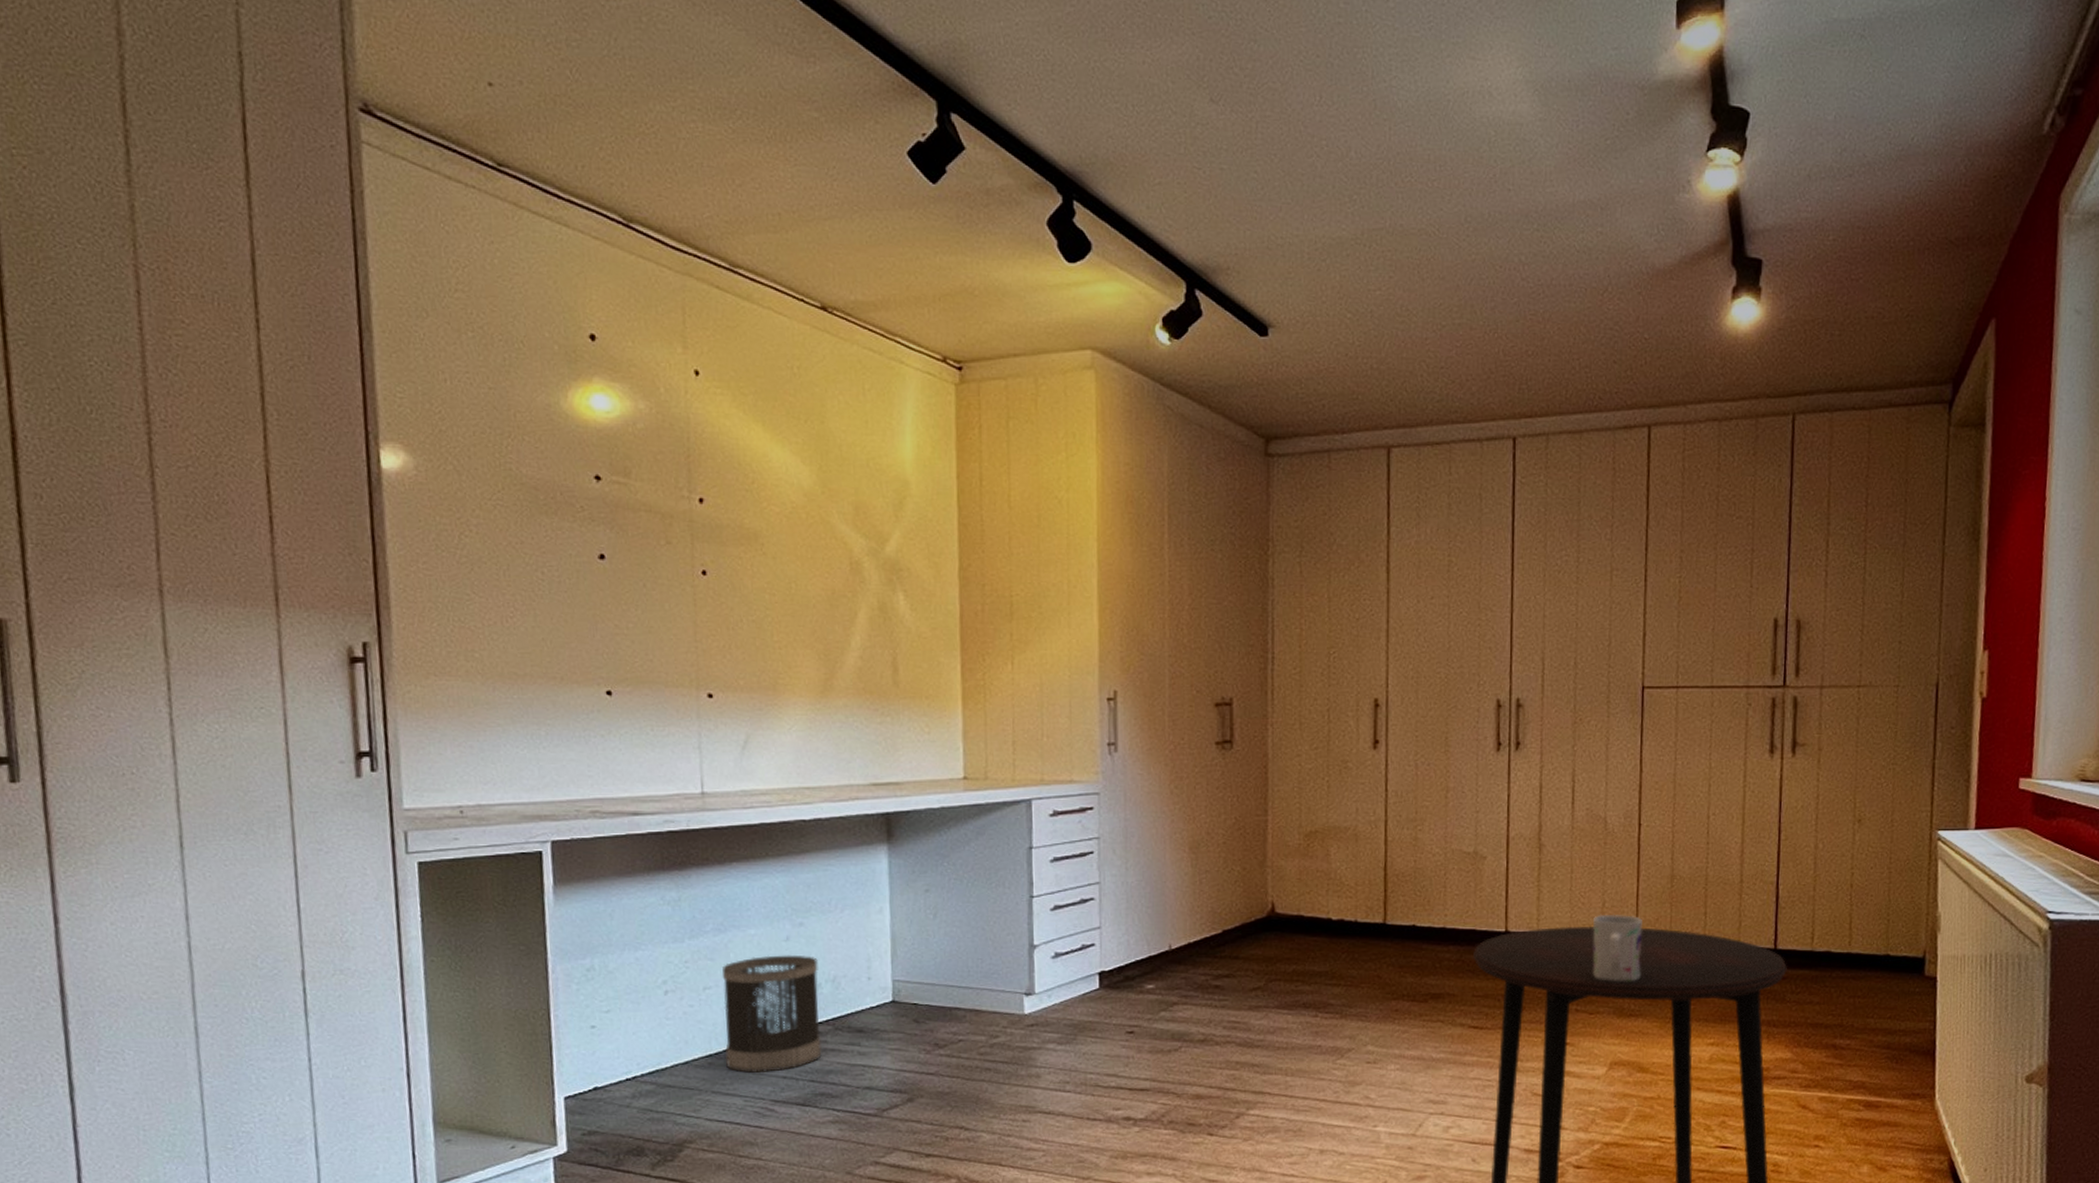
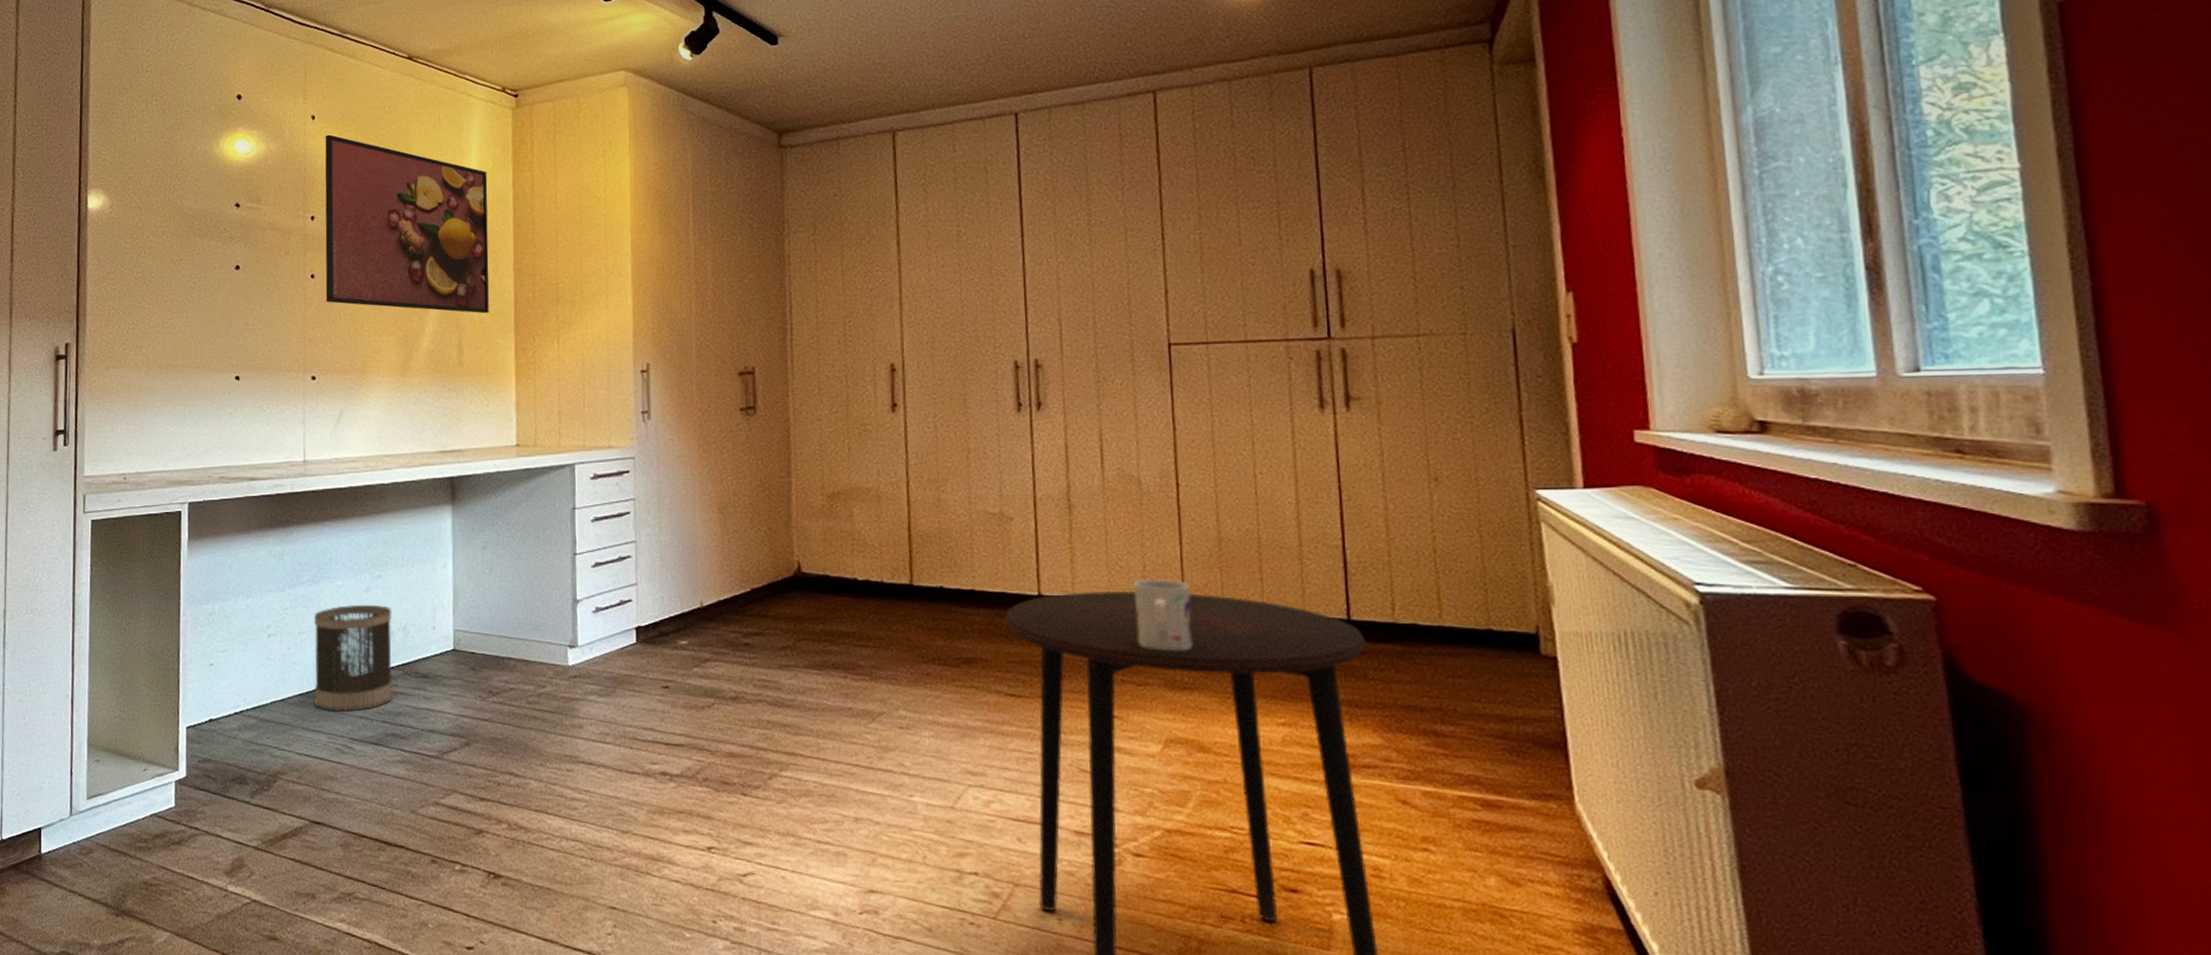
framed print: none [714,396,930,628] -> present [325,134,489,314]

